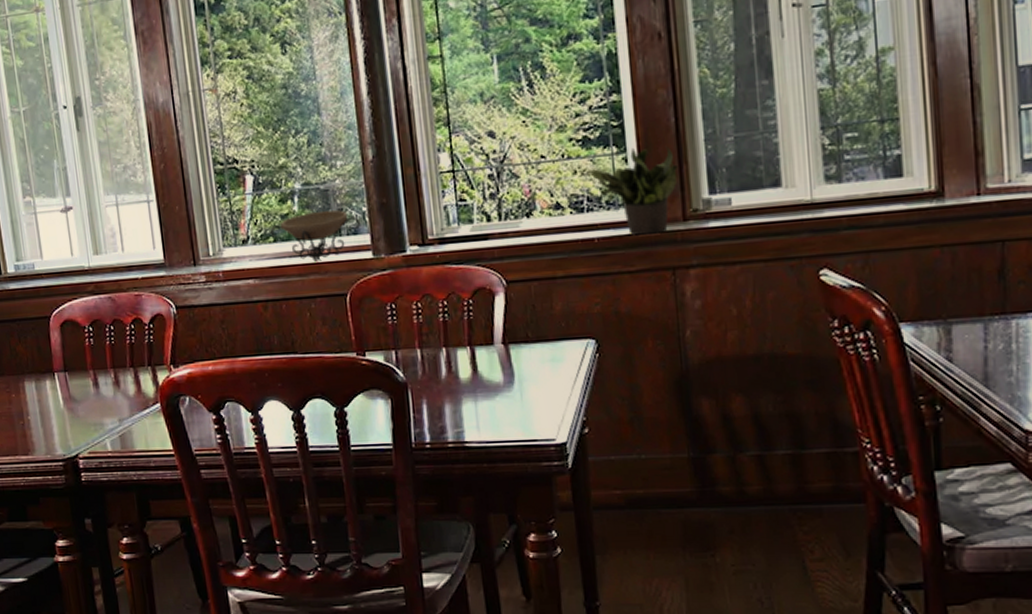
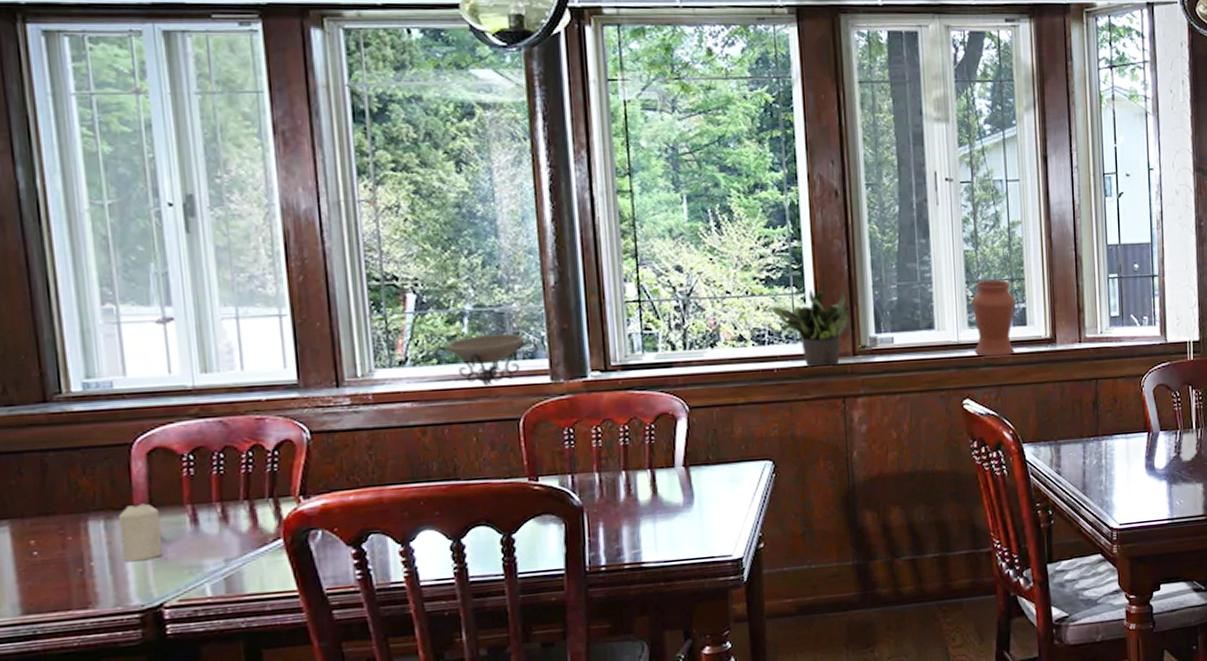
candle: none [43,368,76,418] -> present [117,503,164,562]
decorative vase: none [829,122,888,218] -> present [972,279,1016,358]

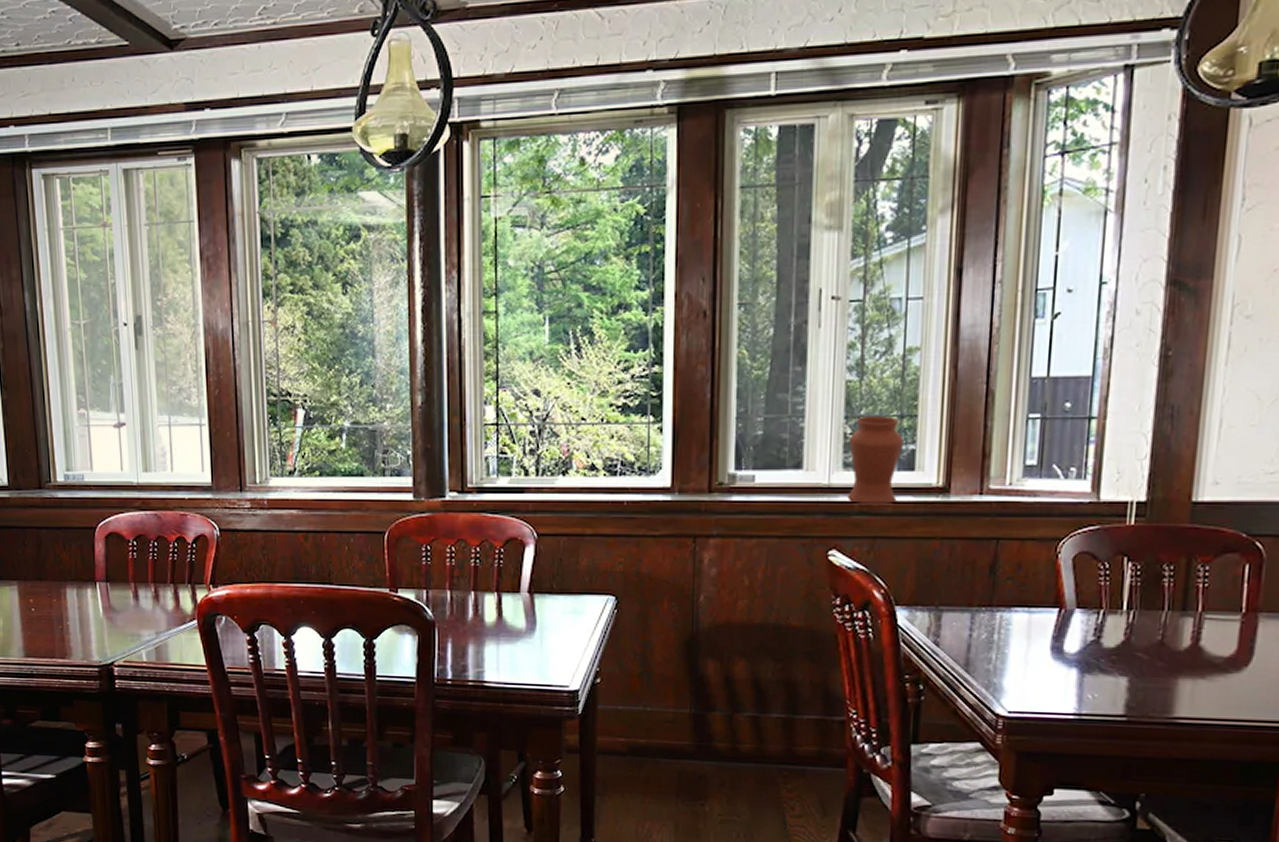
candle: present [117,503,164,562] -> none [85,578,115,625]
decorative bowl: present [433,333,539,385] -> none [317,450,405,498]
potted plant: present [768,289,850,367] -> none [623,419,710,502]

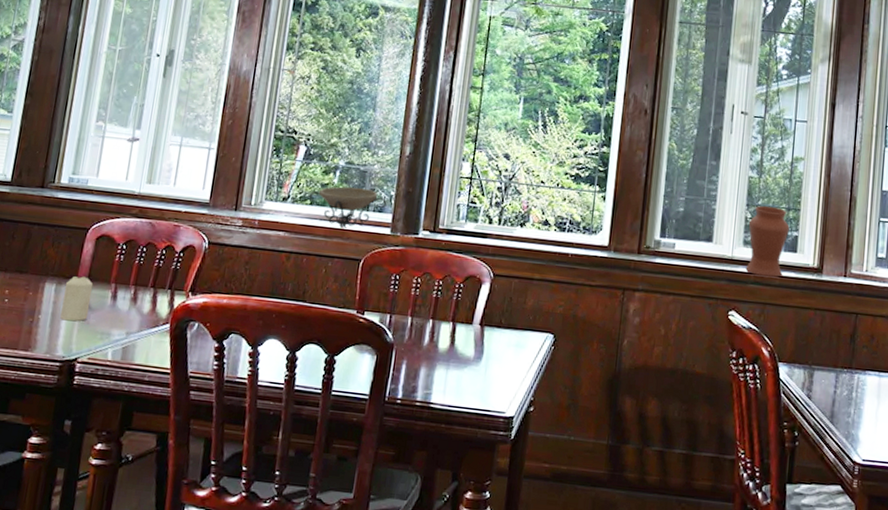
candle: none [85,578,115,625] -> present [60,276,94,322]
decorative bowl: none [317,450,405,498] -> present [309,186,387,228]

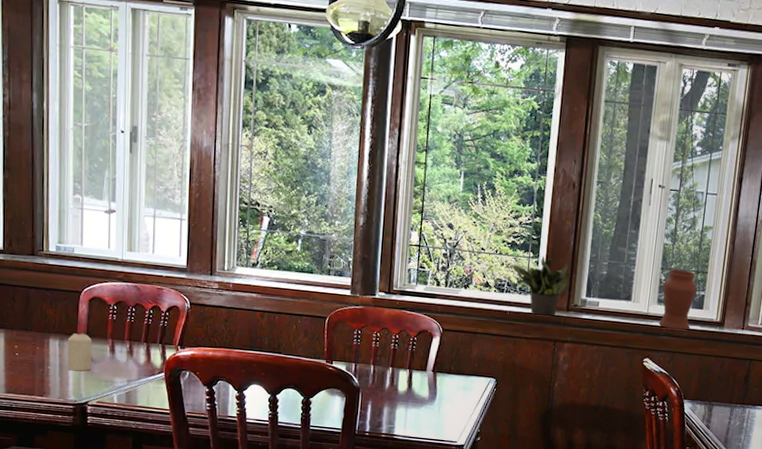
decorative bowl: present [309,186,387,228] -> none [276,253,346,290]
potted plant: none [573,191,642,260] -> present [510,256,570,316]

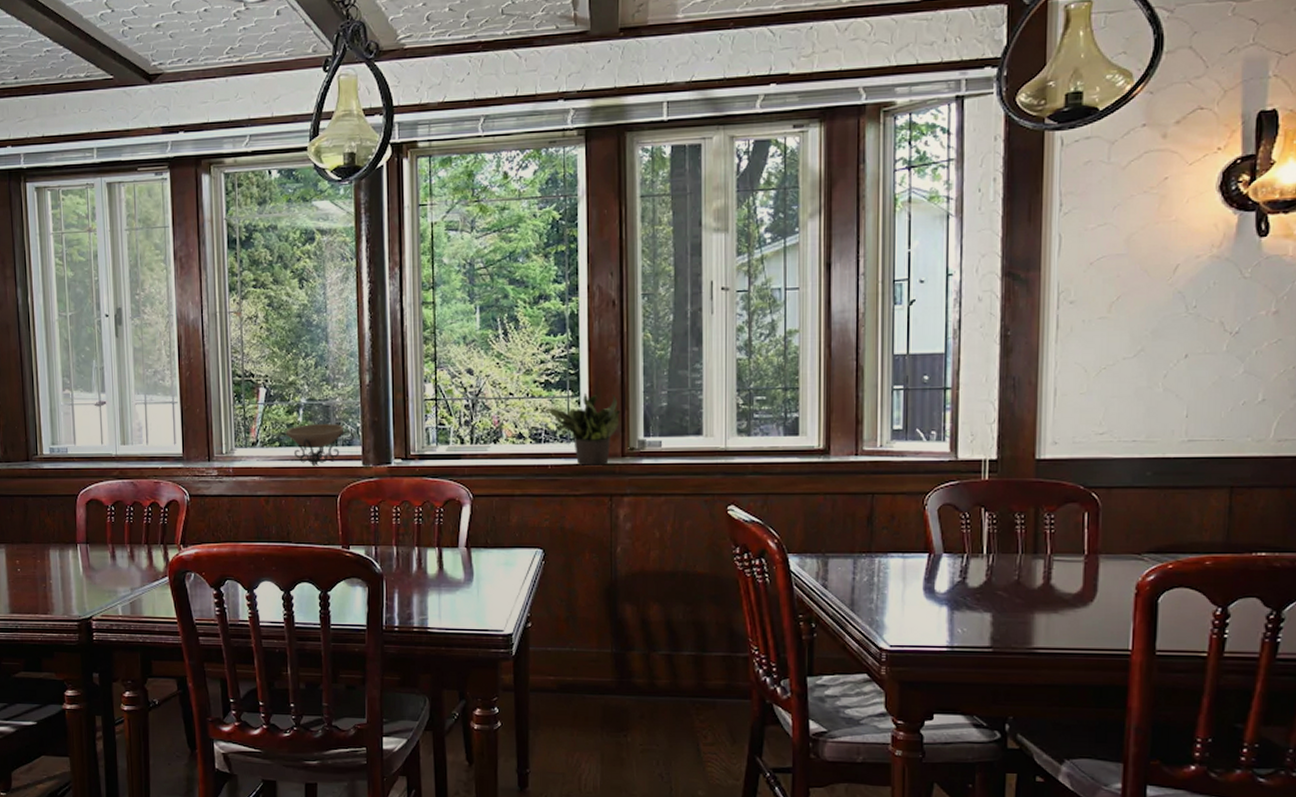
candle: present [67,333,92,371] -> none [67,540,94,583]
decorative bowl: none [276,253,346,290] -> present [277,423,355,466]
decorative vase: present [659,269,698,331] -> none [742,388,788,466]

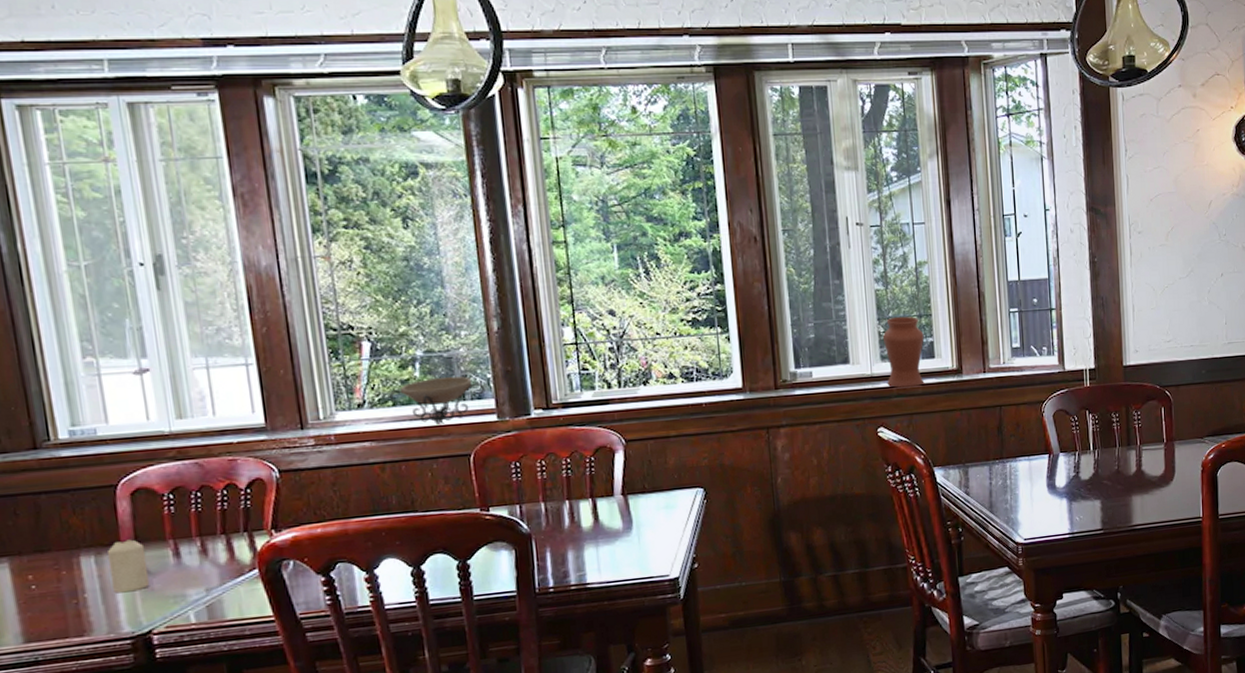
candle: none [67,540,94,583] -> present [106,539,150,593]
potted plant: present [546,393,621,465] -> none [696,328,771,401]
decorative vase: none [742,388,788,466] -> present [883,316,924,389]

